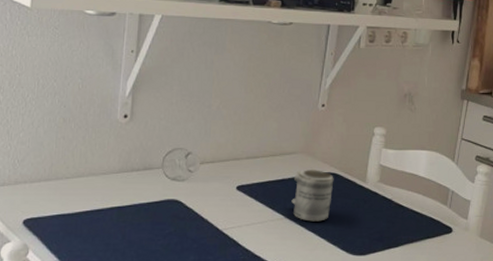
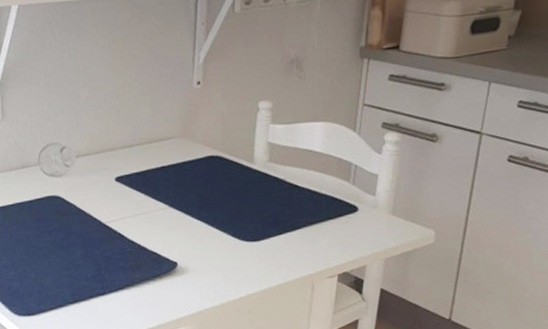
mug: present [291,170,334,222] -> none [173,154,218,209]

